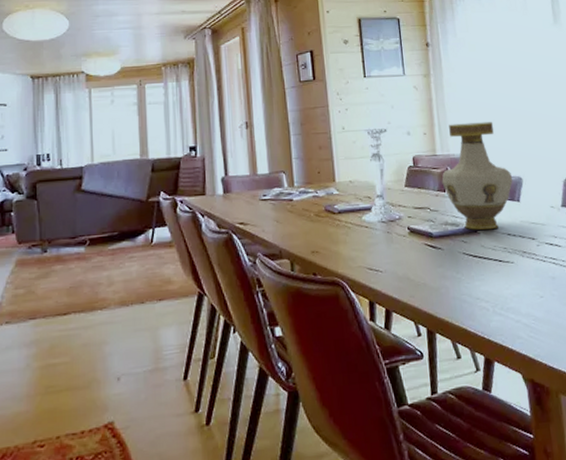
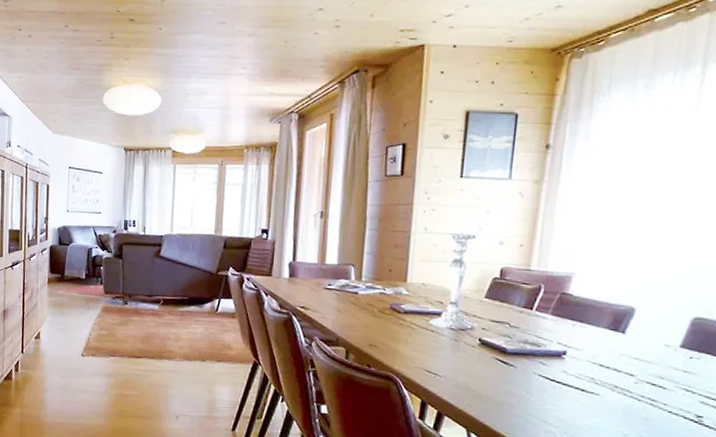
vase: present [441,121,513,230] -> none [530,239,623,357]

